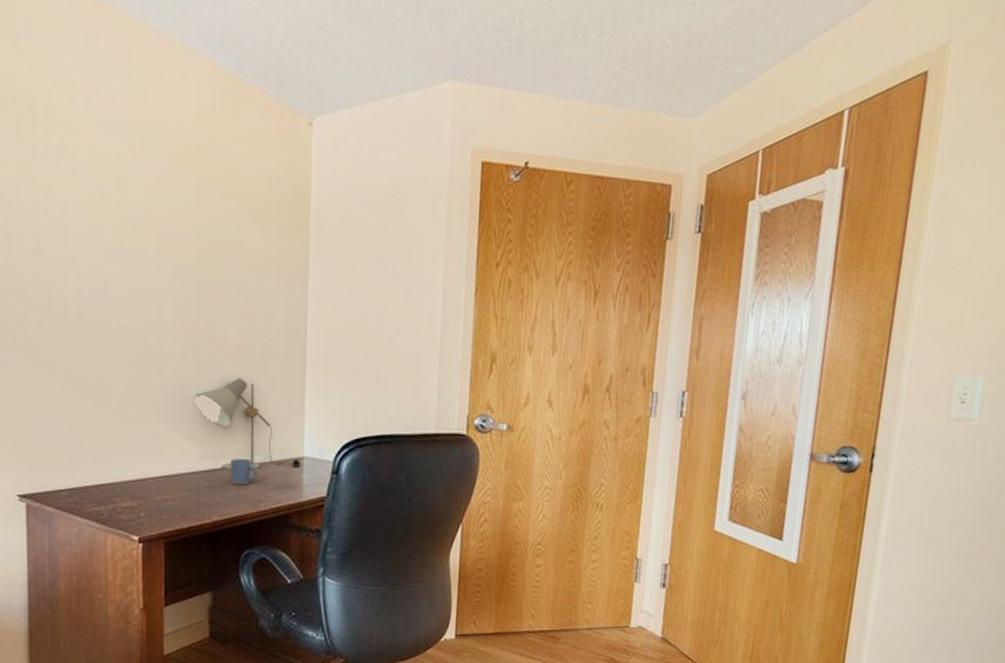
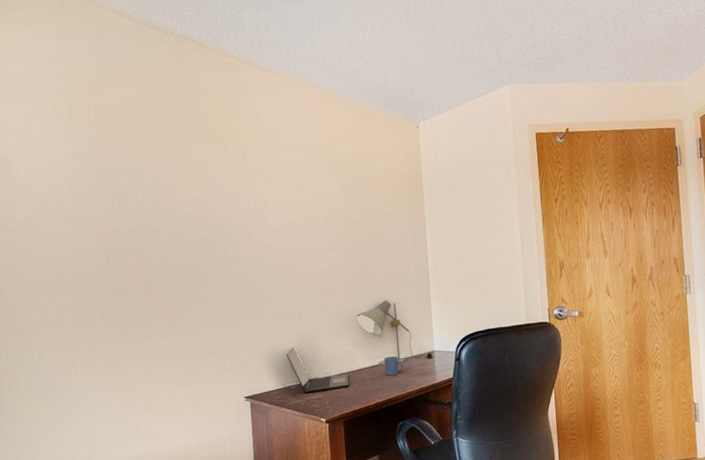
laptop: none [85,431,177,499] -> present [286,347,349,394]

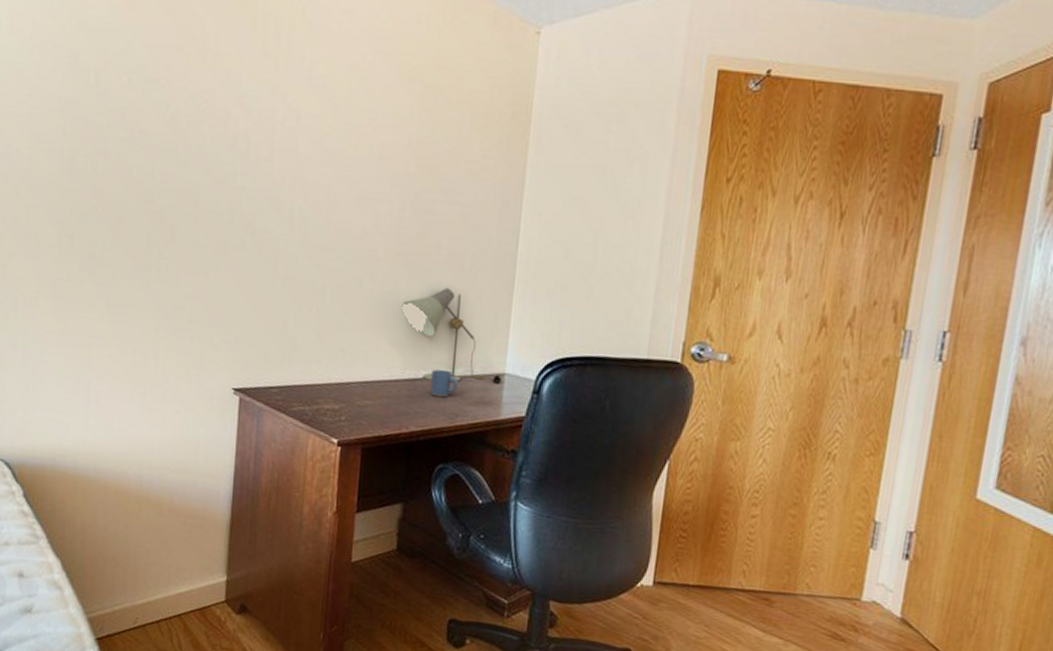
laptop: present [286,347,349,394] -> none [297,332,379,403]

